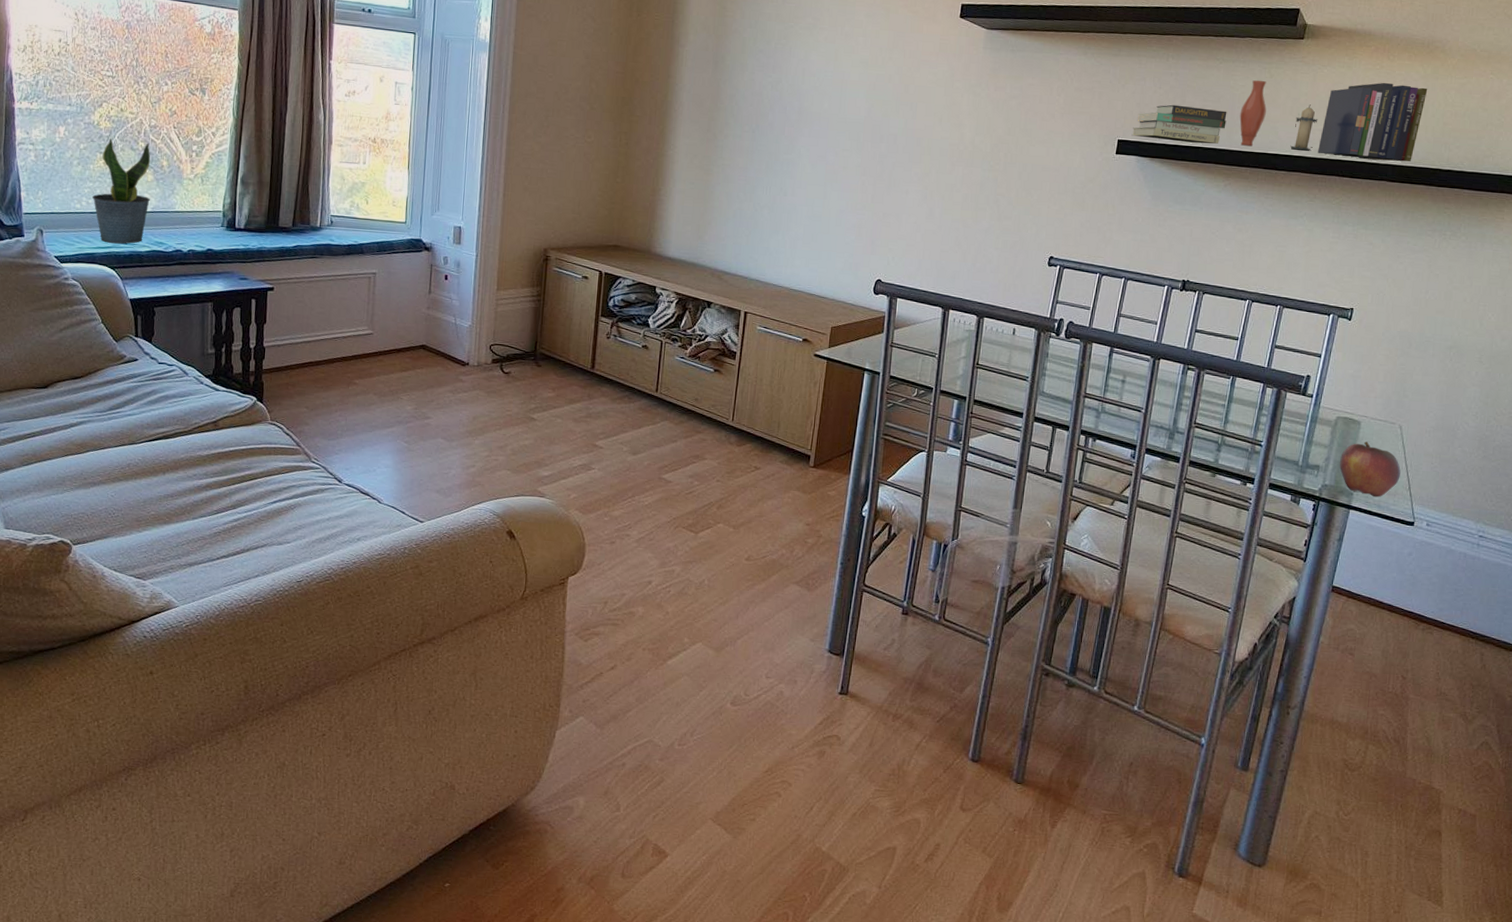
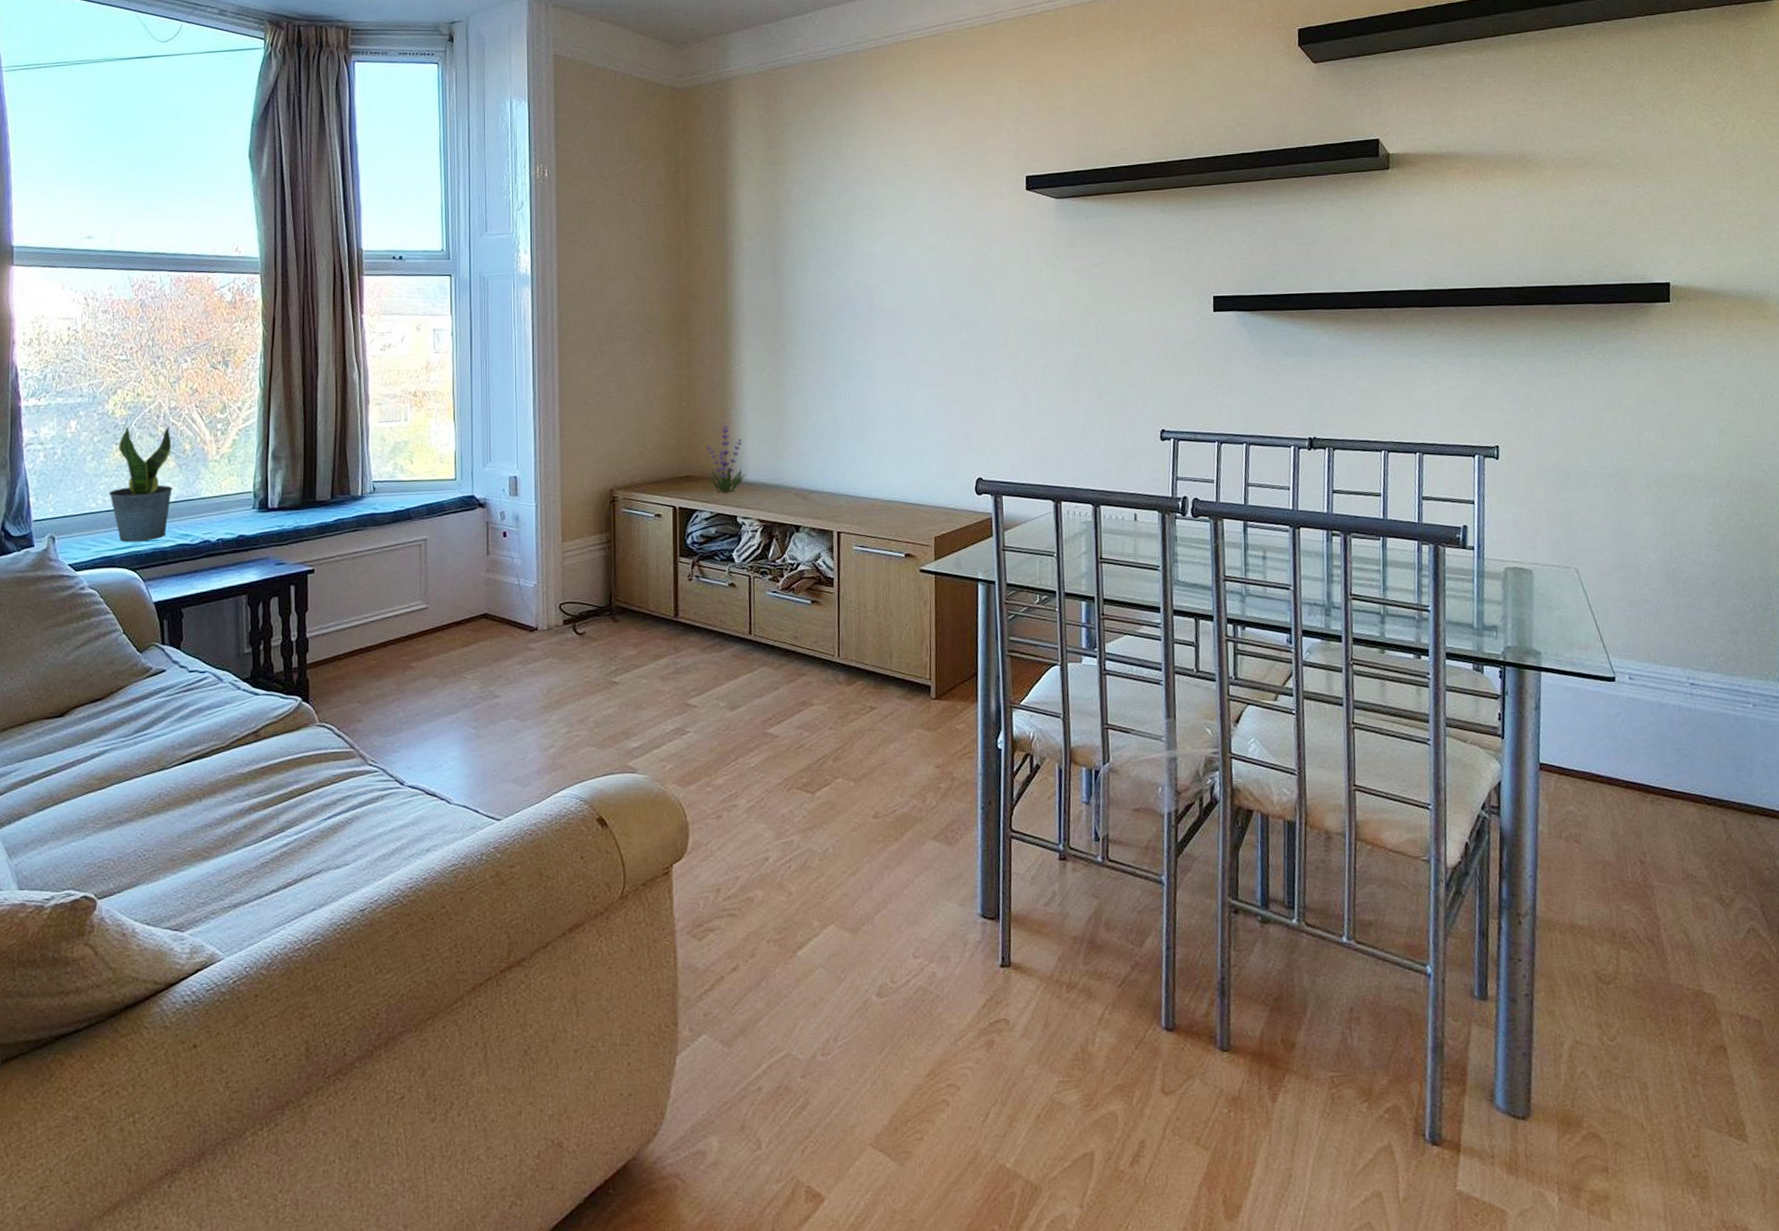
plant: none [633,203,669,266] -> present [706,425,746,494]
books: present [1131,104,1227,144] -> none [1226,252,1325,291]
vase: present [1239,80,1267,147] -> none [1337,216,1365,287]
candle: present [1290,104,1318,152] -> none [1396,235,1421,285]
books: present [1318,82,1428,162] -> none [1426,203,1529,286]
fruit: present [1339,442,1401,498] -> none [1518,592,1589,654]

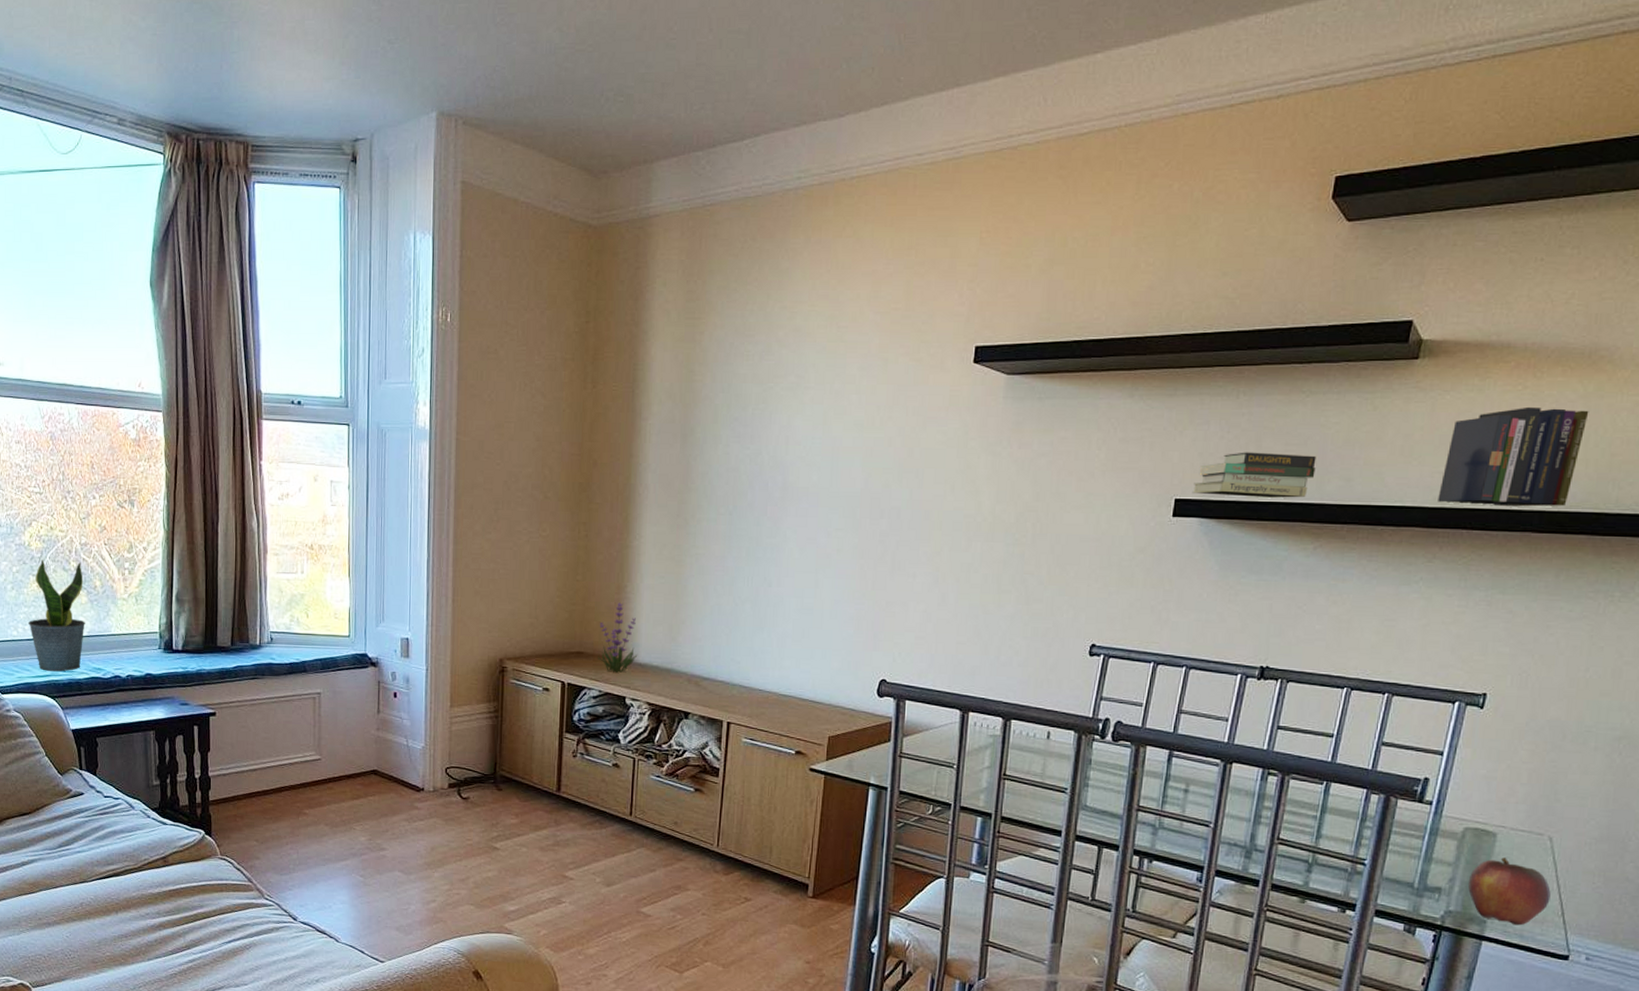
books: none [1226,252,1325,291] -> present [1192,452,1317,498]
books: none [1426,203,1529,286] -> present [1438,406,1589,507]
fruit: none [1518,592,1589,654] -> present [1467,857,1551,926]

